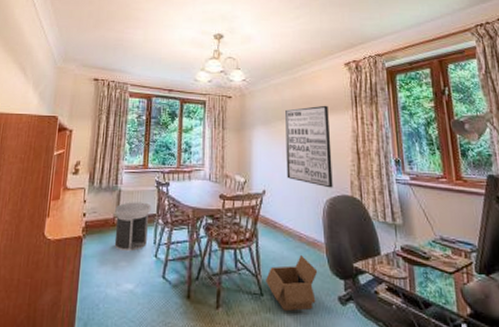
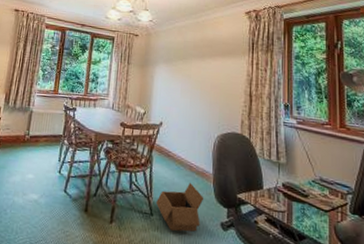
trash can: present [114,202,151,252] -> none [23,122,59,166]
wall art: present [284,105,333,188] -> none [183,49,227,126]

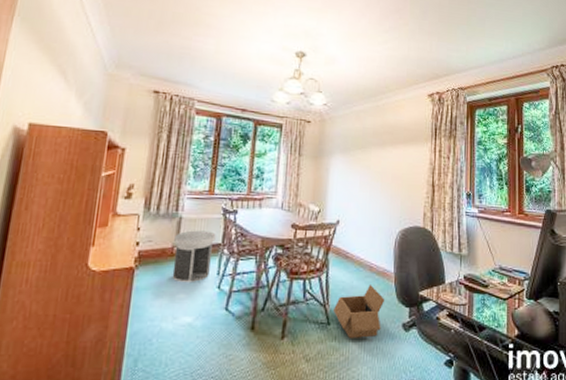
trash can: none [23,122,59,166] -> present [172,230,216,283]

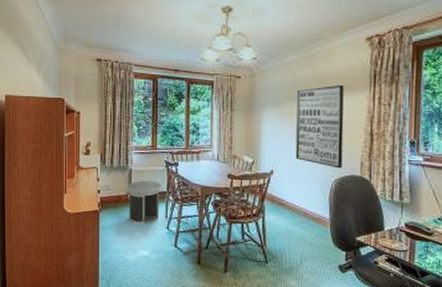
box: present [333,283,385,338] -> none [271,228,321,276]
wall art: none [362,136,409,220] -> present [295,84,344,169]

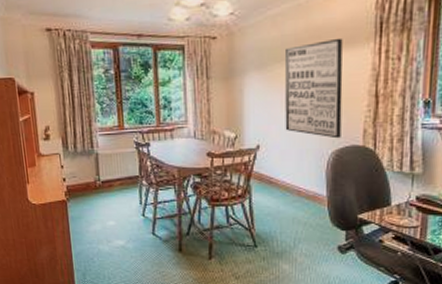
trash can: present [128,180,162,224] -> none [95,164,133,212]

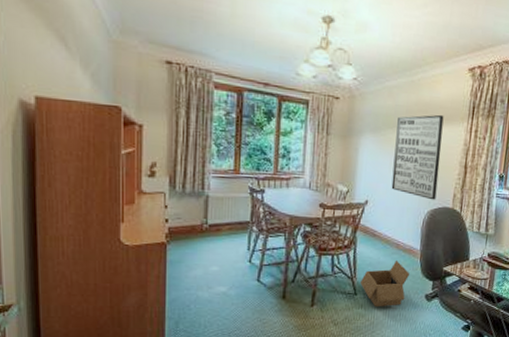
box: none [260,208,317,259] -> present [360,259,410,306]

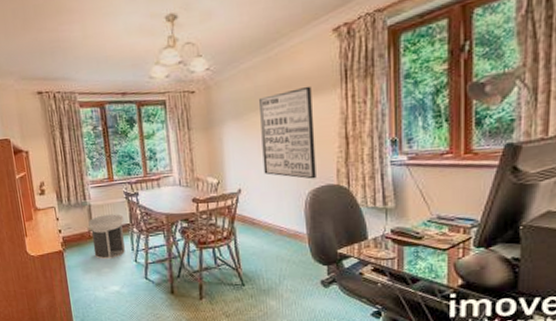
trash can: none [203,208,244,258] -> present [88,214,125,260]
box: present [360,259,410,306] -> none [246,246,300,296]

